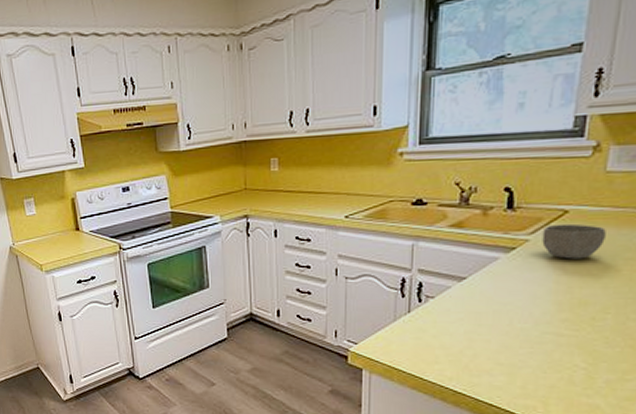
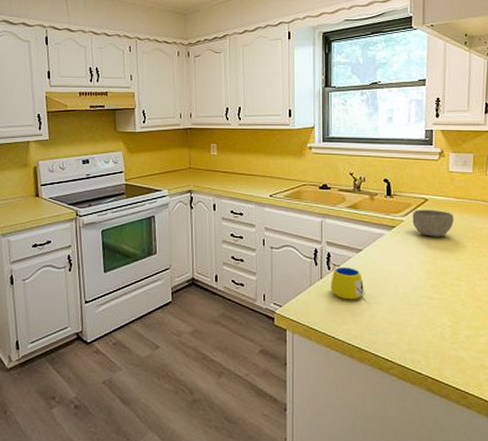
mug: none [421,299,469,337] -> present [331,267,367,300]

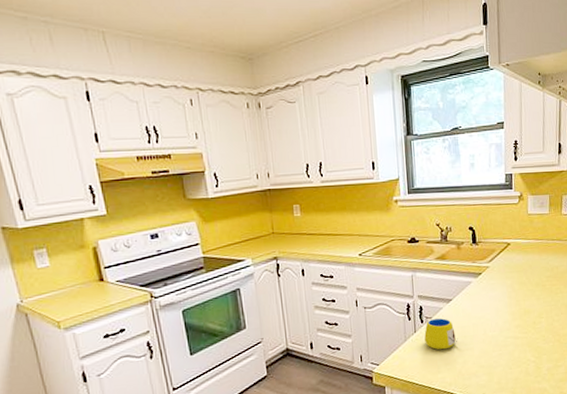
bowl: present [412,209,454,237] -> none [496,252,534,280]

